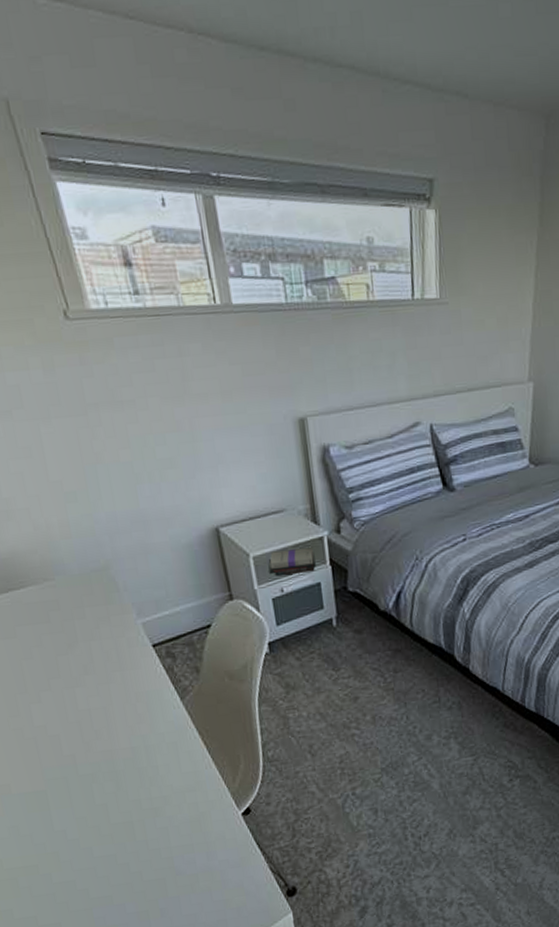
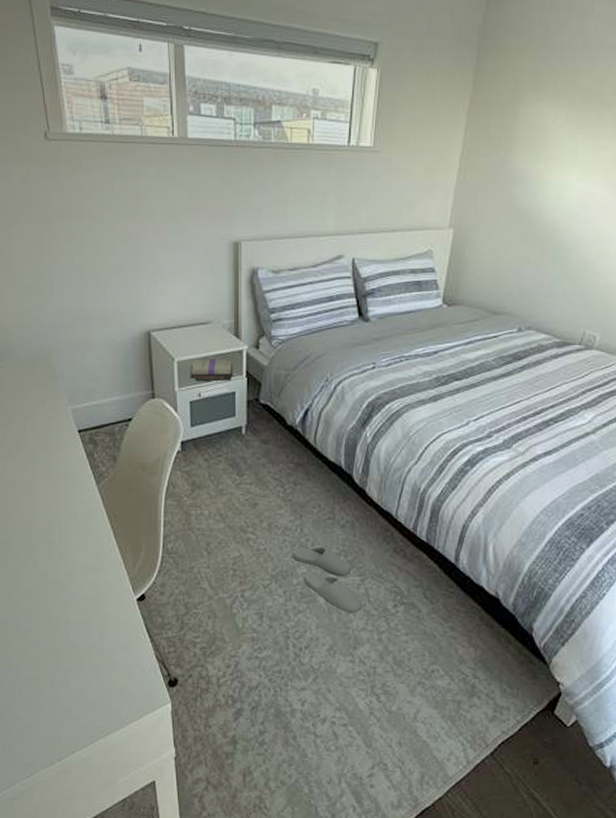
slippers: none [401,732,478,794] -> present [293,546,363,612]

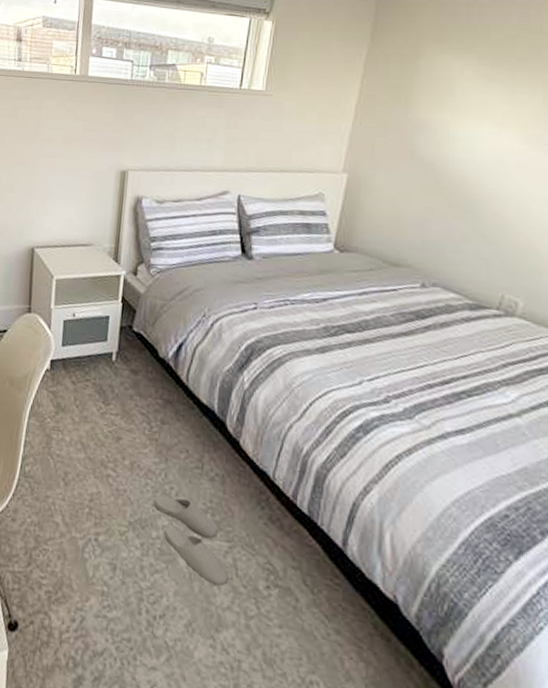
books: present [190,359,233,381] -> none [67,278,109,305]

